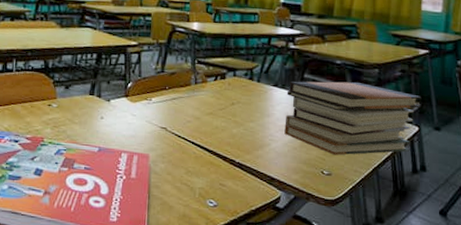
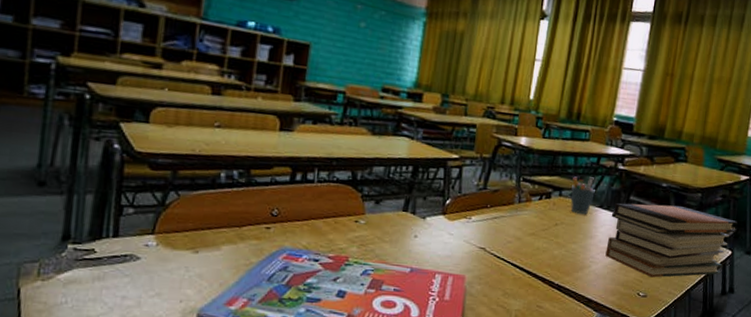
pen holder: none [245,57,268,93] -> present [570,176,595,214]

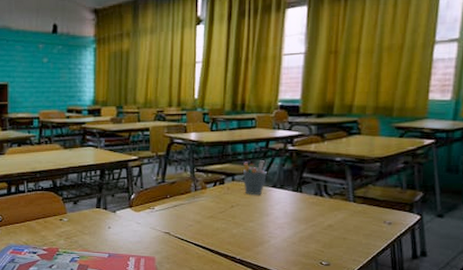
book stack: present [605,203,738,278] -> none [283,178,425,247]

